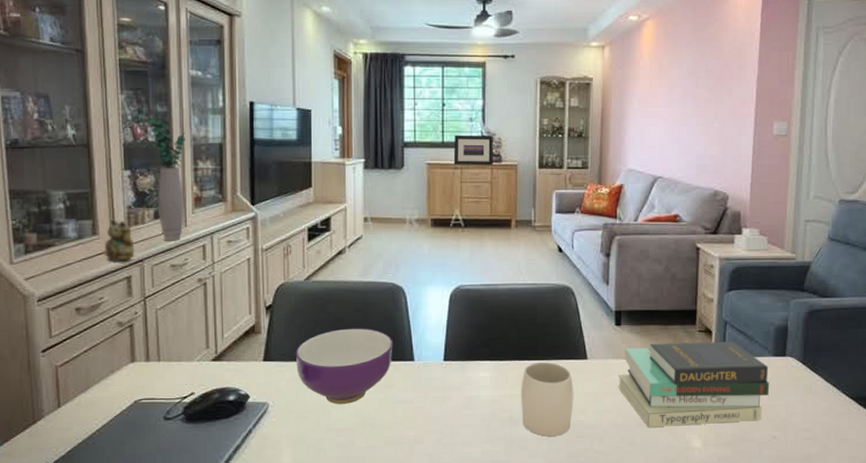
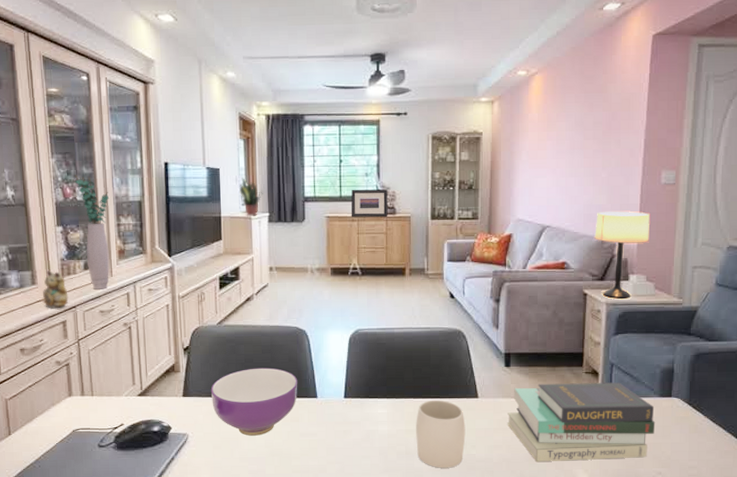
potted plant: none [333,119,359,162] -> present [239,177,263,216]
table lamp: none [707,162,762,254] -> present [594,211,650,300]

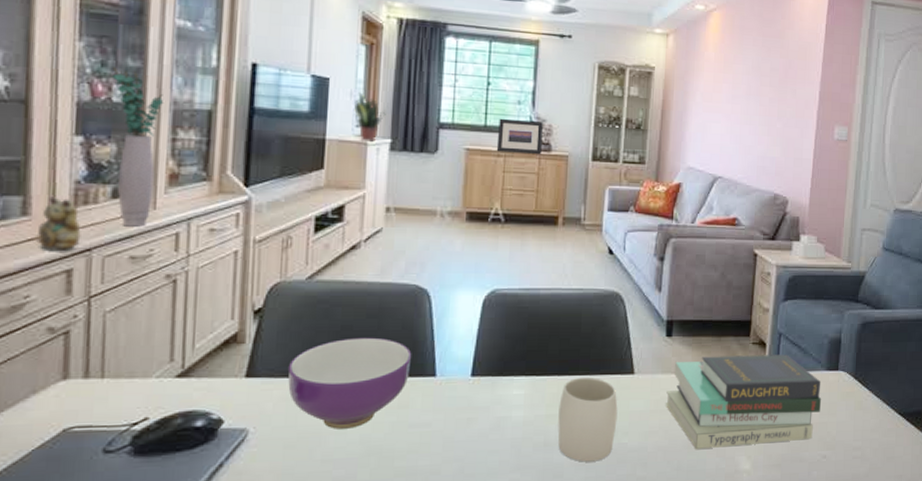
table lamp: present [594,211,650,300] -> none [767,164,822,262]

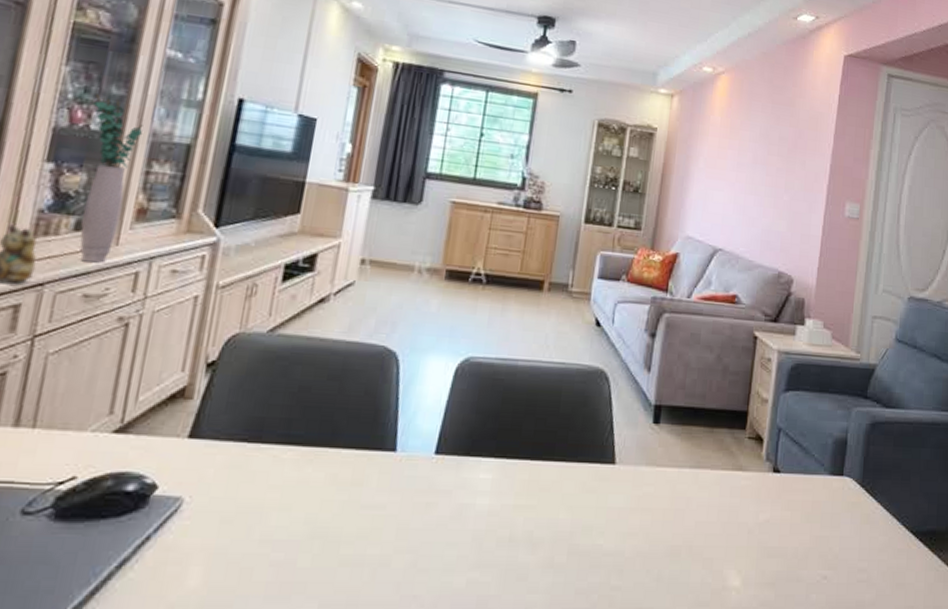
bowl: present [287,337,412,429] -> none [233,401,373,505]
potted plant: present [354,91,386,142] -> none [338,134,372,188]
picture frame: present [496,118,543,155] -> none [484,171,536,214]
mug: present [558,376,618,462] -> none [525,463,595,564]
books: present [665,354,822,449] -> none [647,449,824,558]

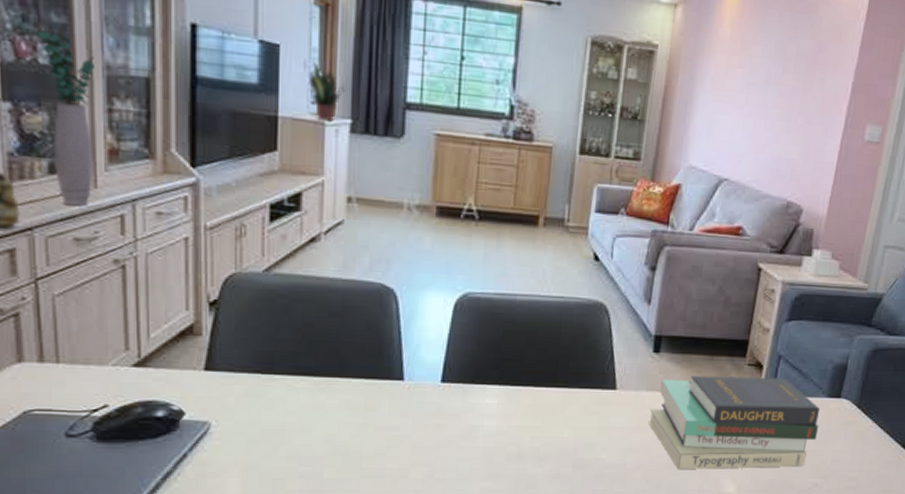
potted plant: none [338,134,372,188] -> present [309,61,345,122]
books: none [647,449,824,558] -> present [648,375,821,469]

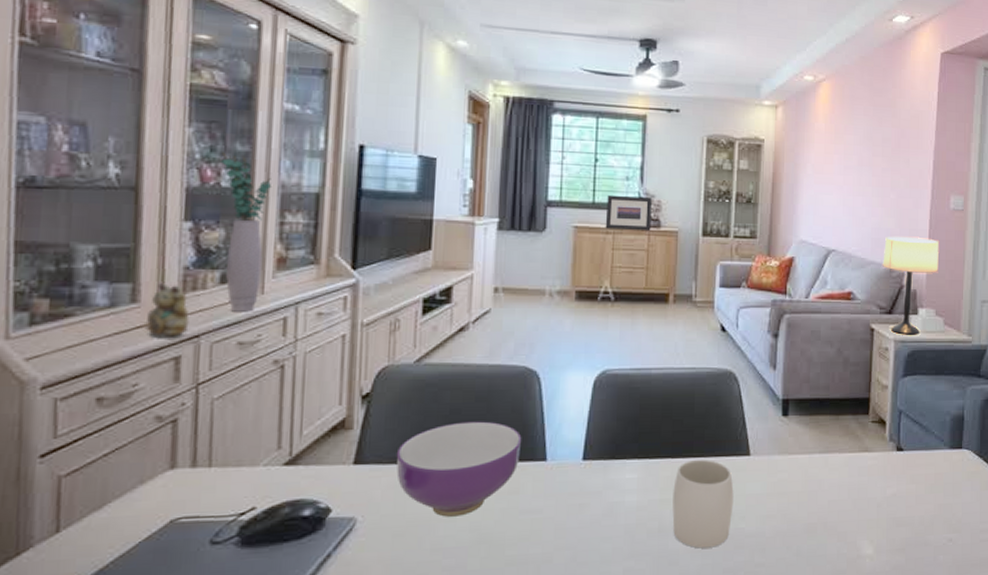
bowl: none [248,335,378,428] -> present [396,421,522,517]
potted plant: present [309,61,345,122] -> none [461,170,494,221]
picture frame: none [470,99,525,145] -> present [605,194,652,232]
mug: none [532,389,597,475] -> present [672,459,734,549]
books: present [648,375,821,469] -> none [782,433,946,533]
table lamp: none [778,167,846,279] -> present [883,236,939,336]

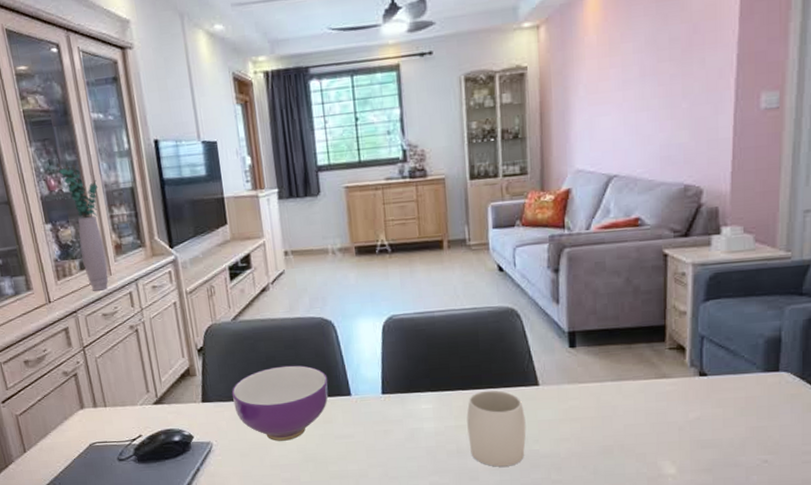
decorative figurine: present [145,283,190,339] -> none [39,273,68,316]
picture frame: present [605,194,652,232] -> none [372,148,418,185]
table lamp: present [883,236,939,336] -> none [675,147,746,258]

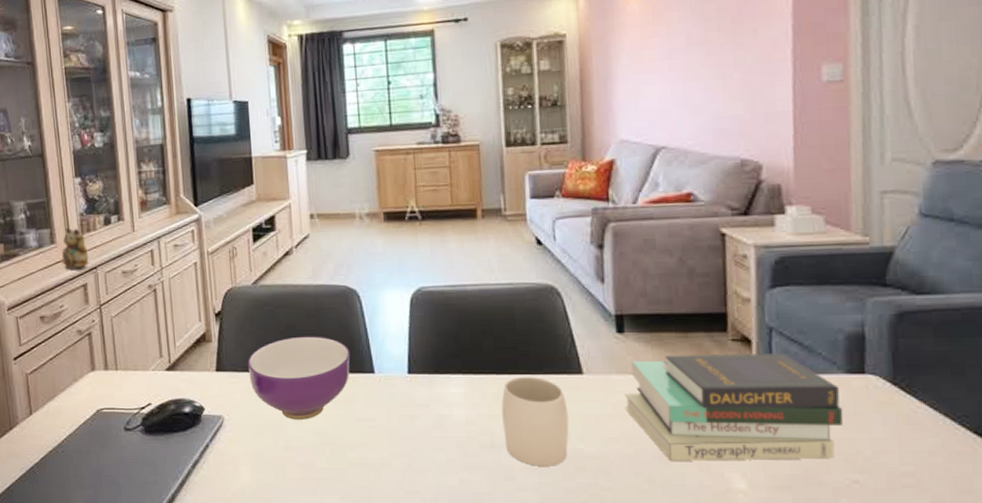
decorative figurine: none [39,273,68,316] -> present [62,227,89,271]
vase: present [58,163,109,291] -> none [92,119,132,247]
books: none [574,358,759,454] -> present [624,353,844,461]

